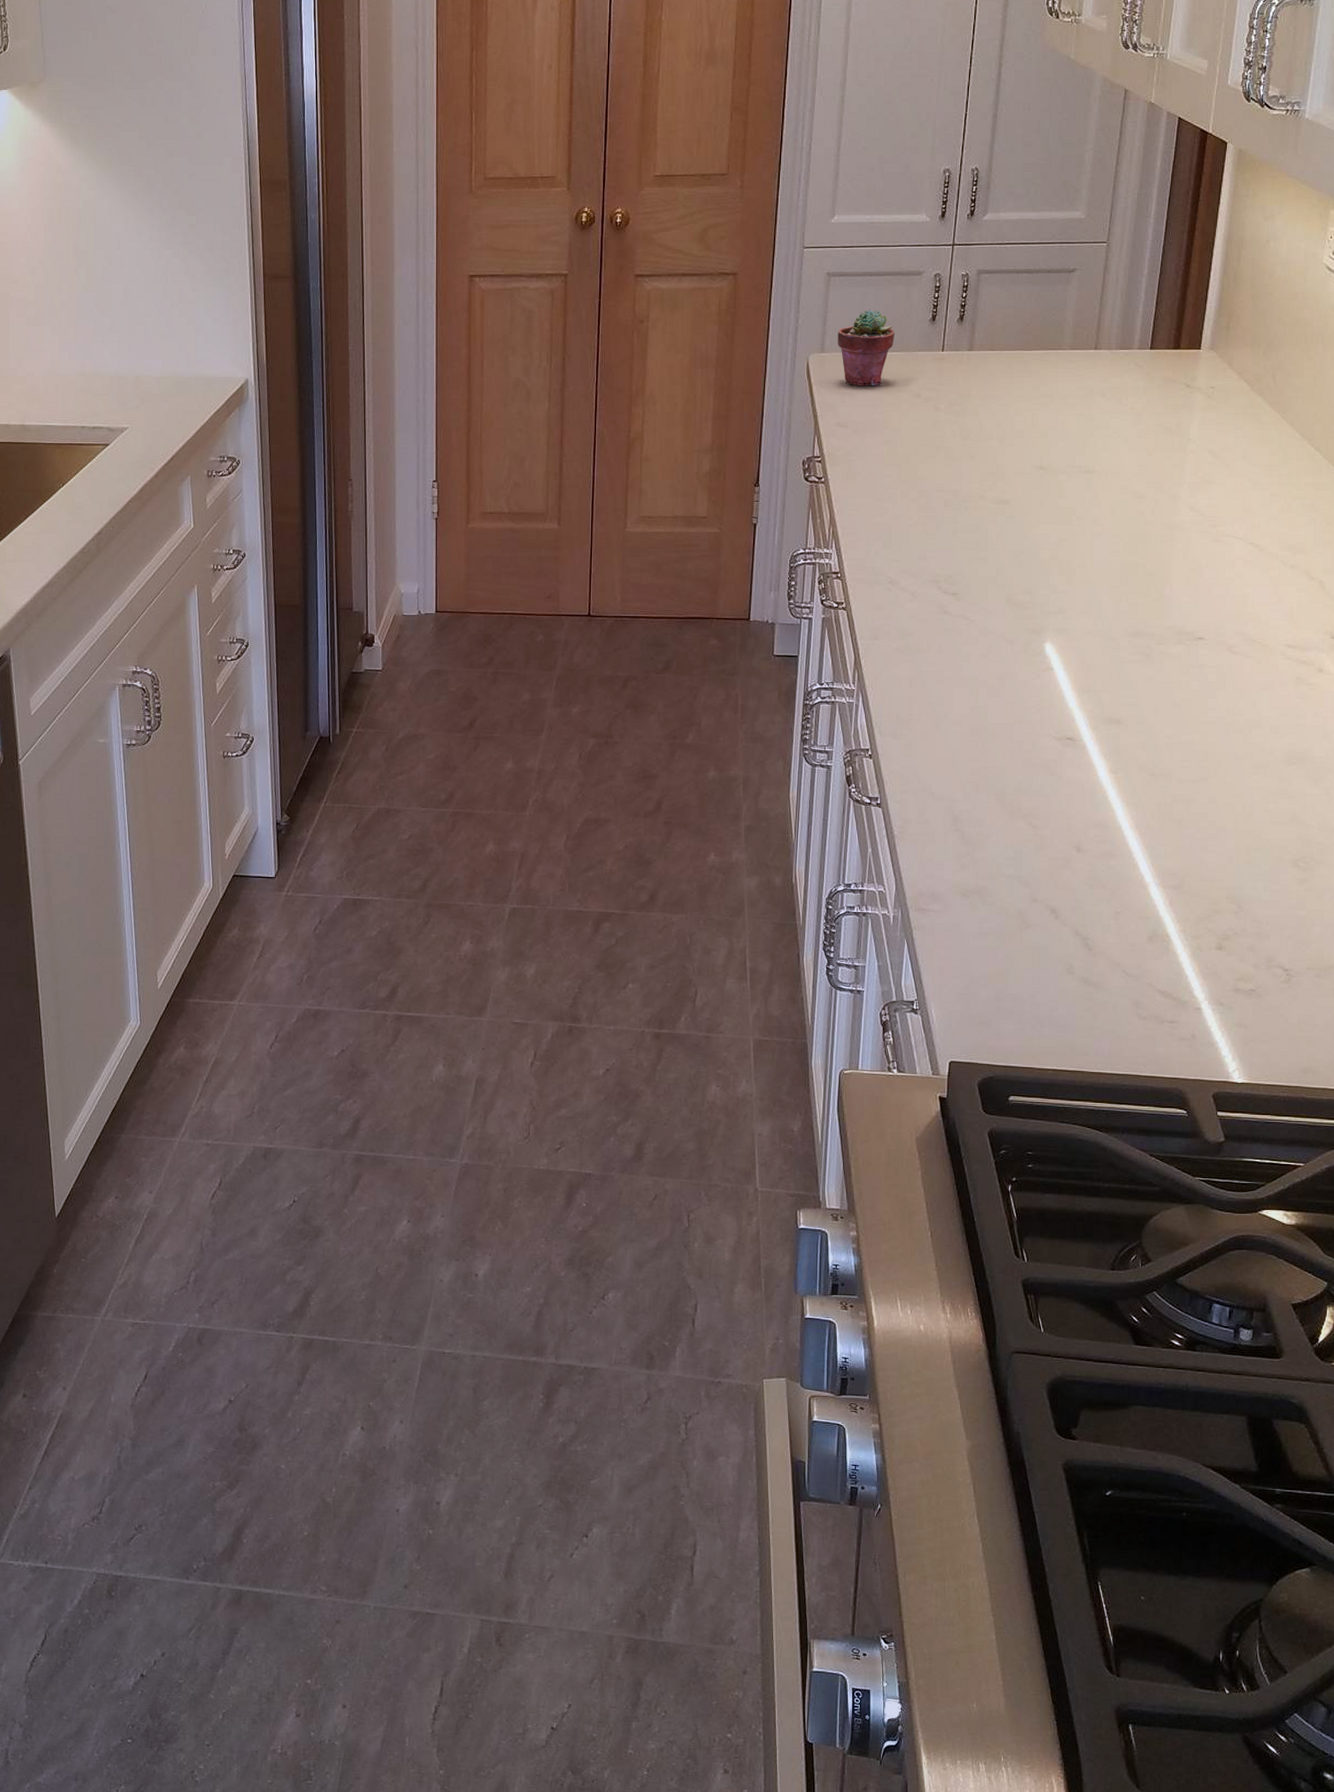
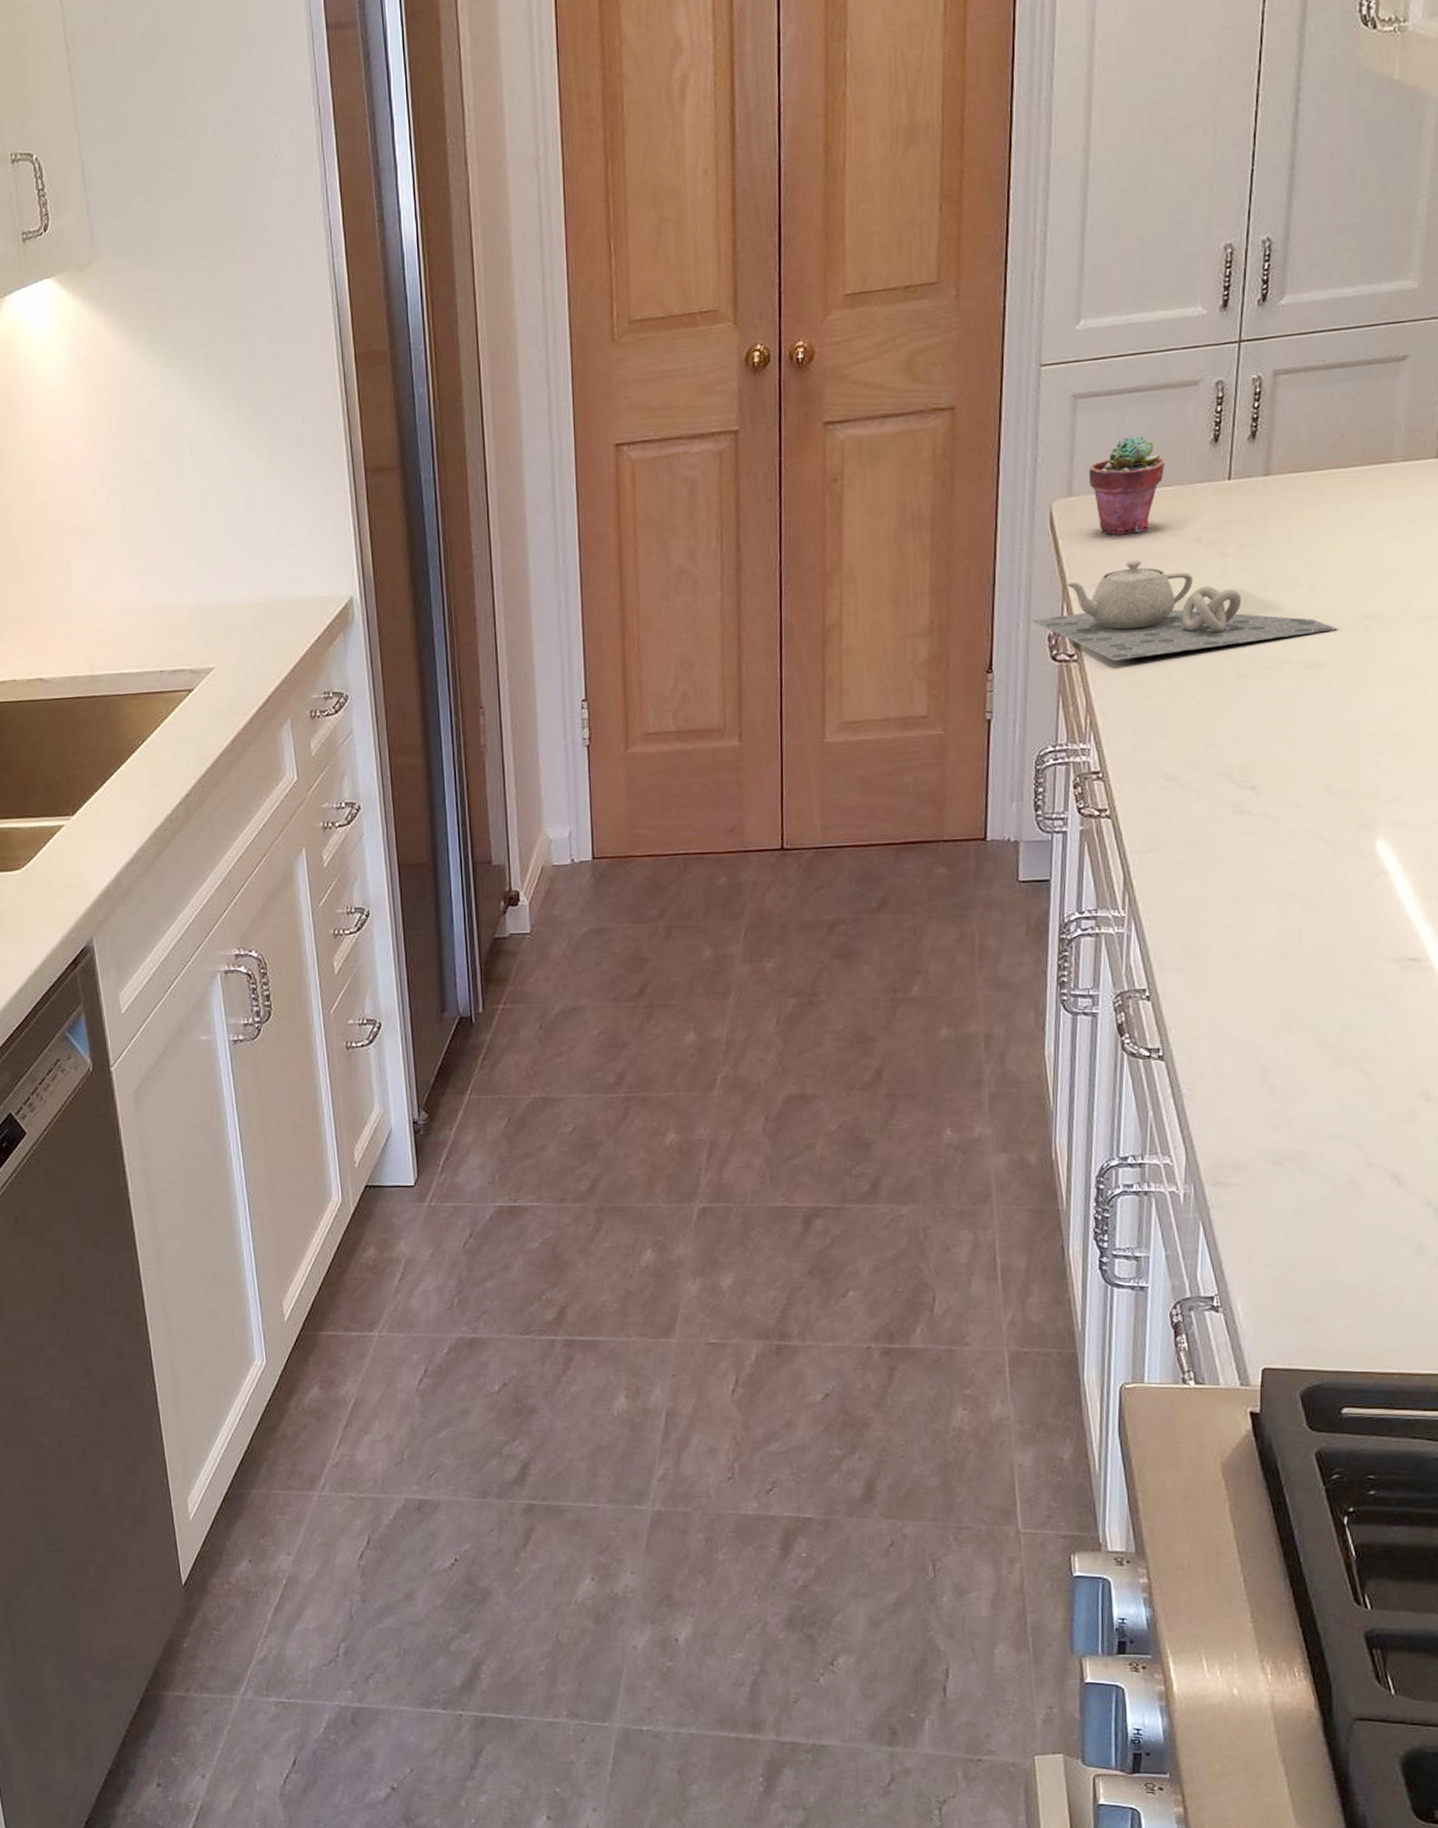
teapot: none [790,408,1020,485] -> present [1031,560,1337,661]

